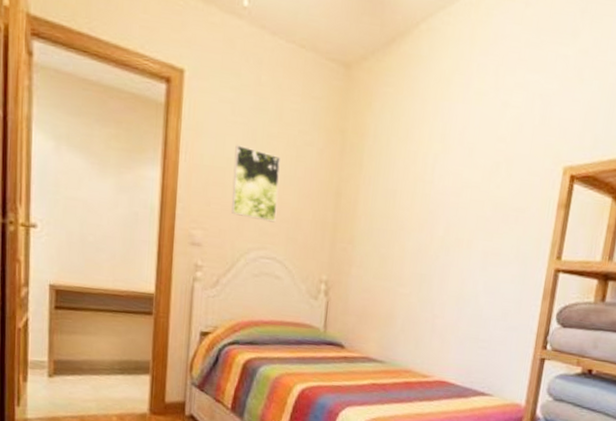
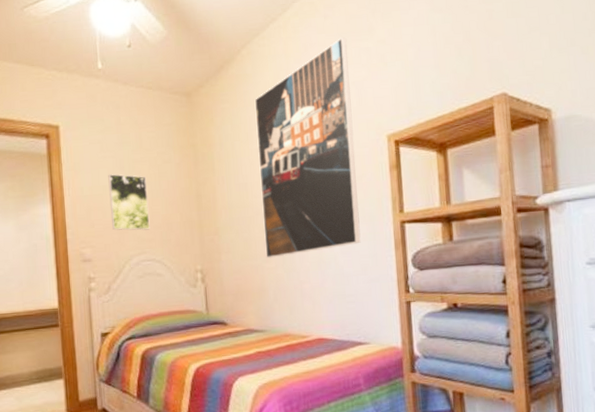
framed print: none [401,35,546,286] -> present [254,37,361,259]

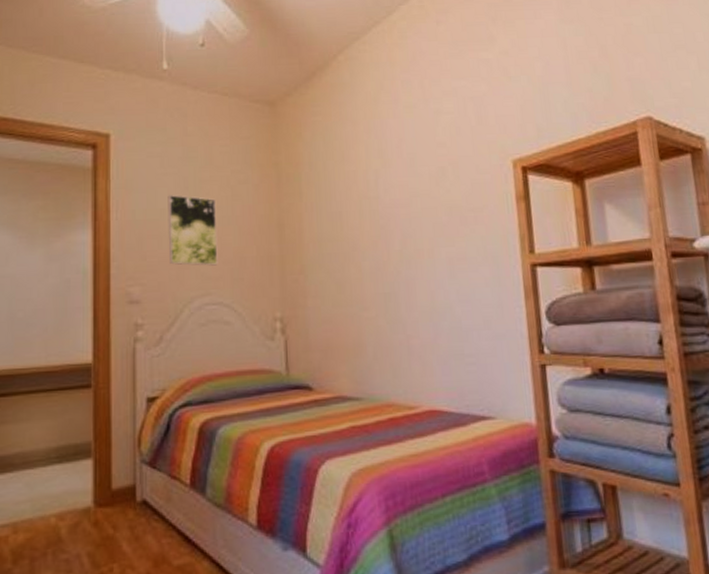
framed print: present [254,37,361,259] -> none [352,46,483,306]

